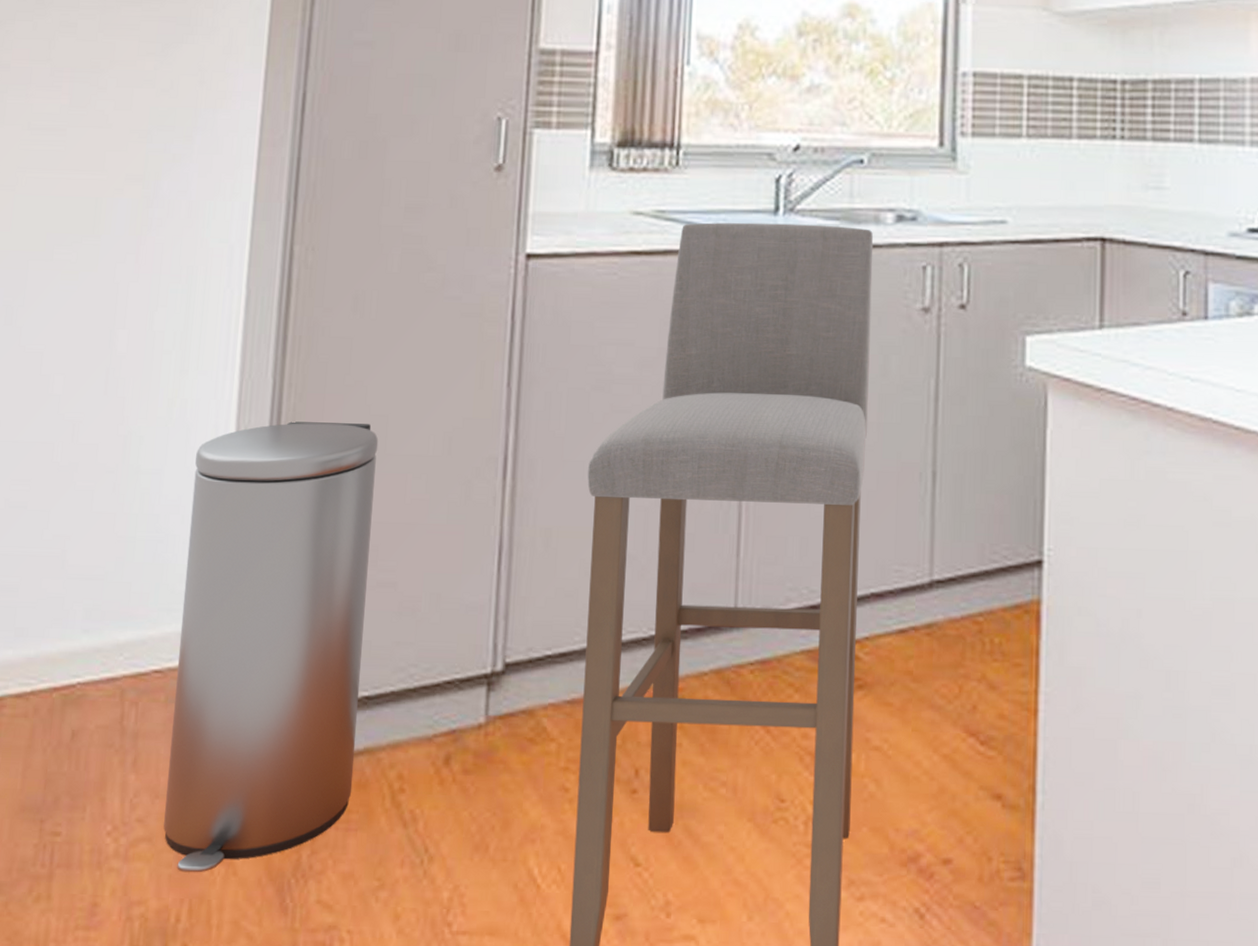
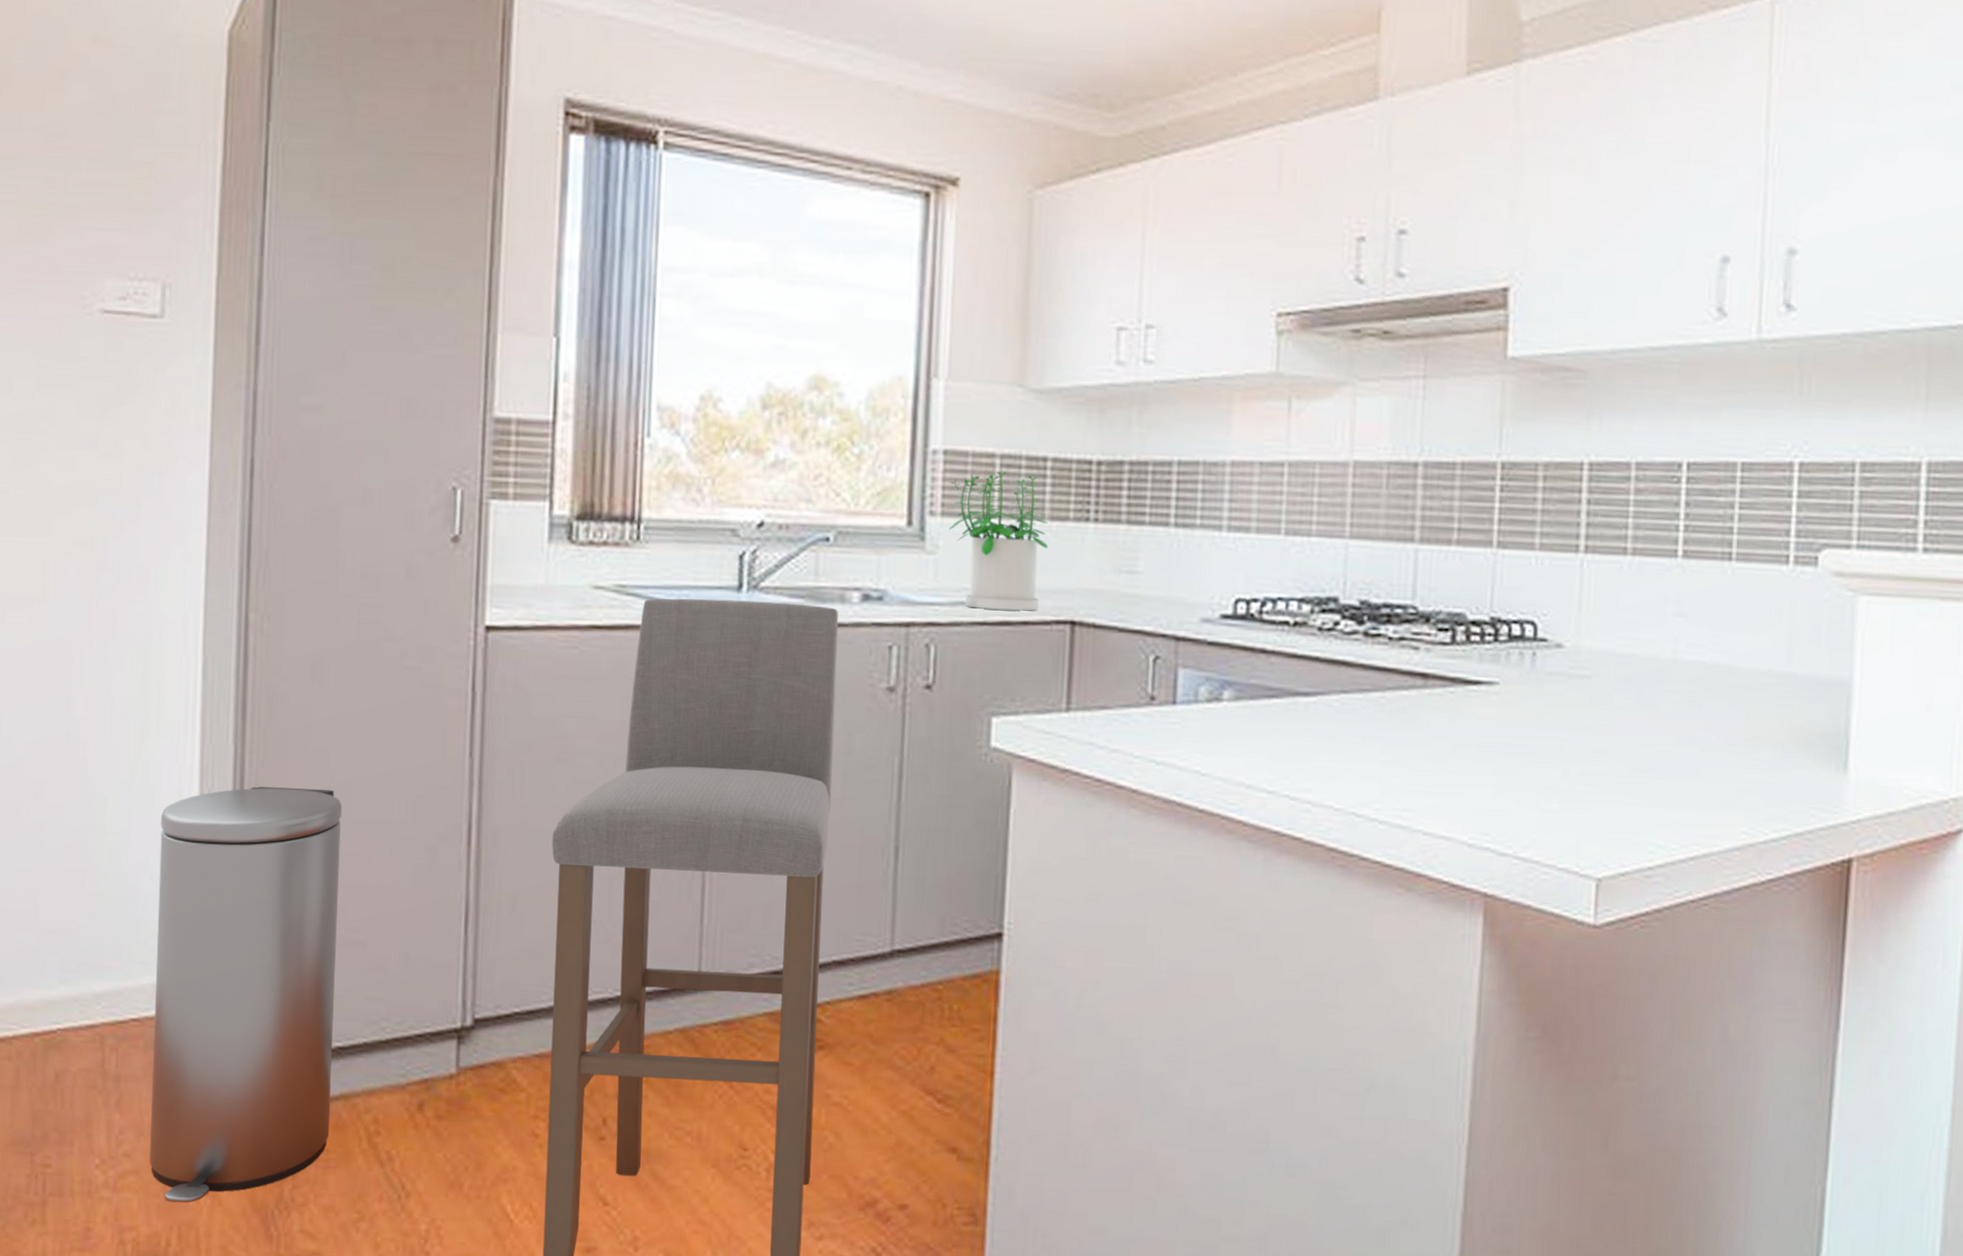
potted plant: none [978,92,1077,229] -> present [947,471,1048,611]

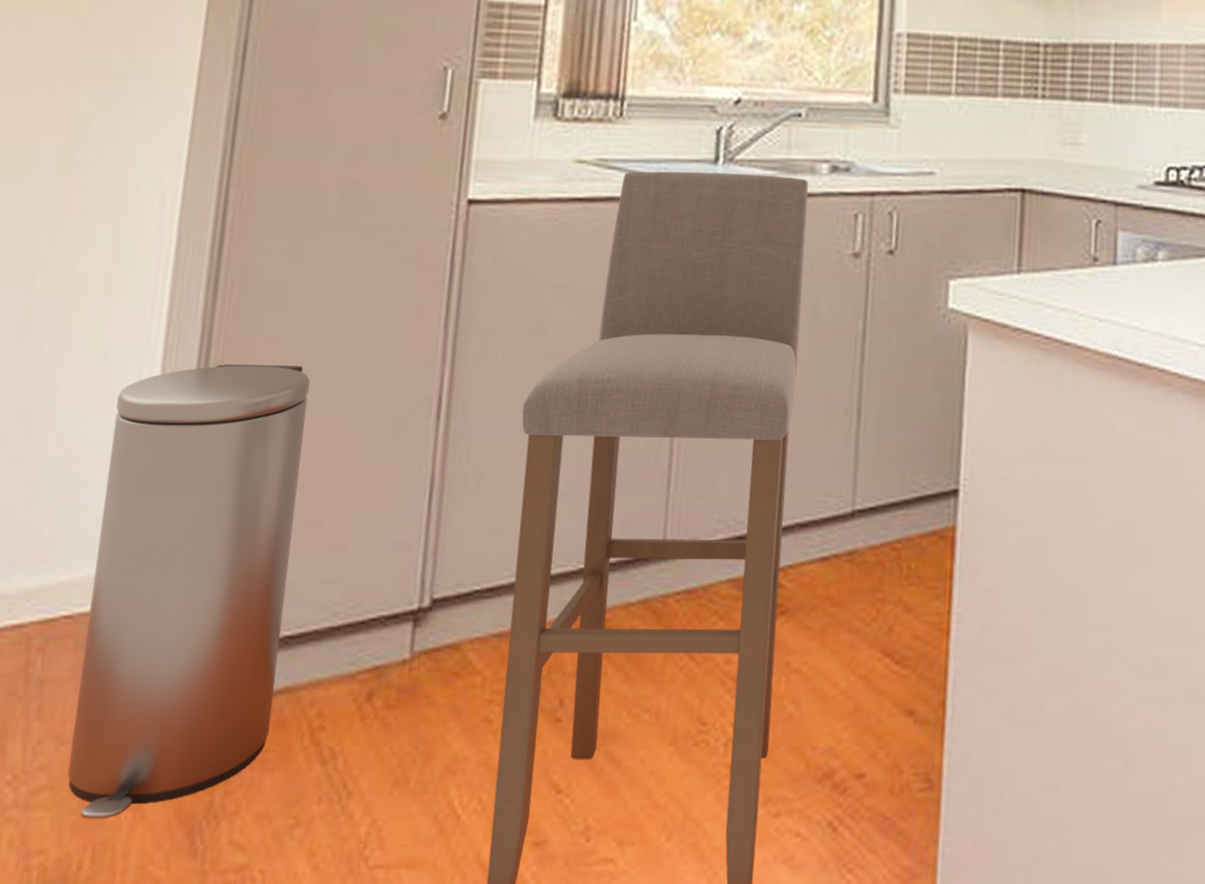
potted plant: present [947,471,1048,611] -> none [910,52,1001,180]

